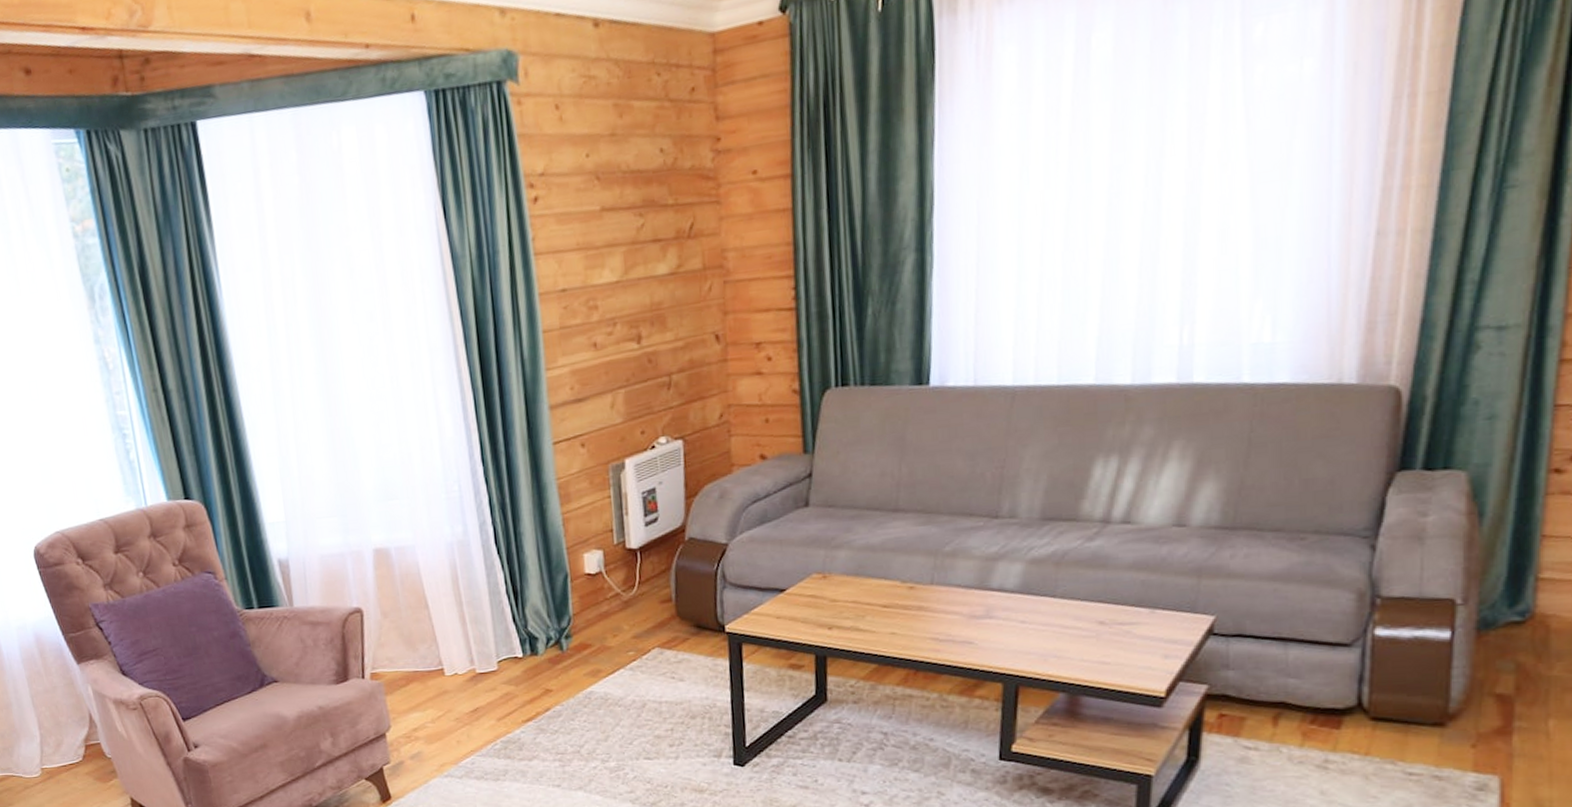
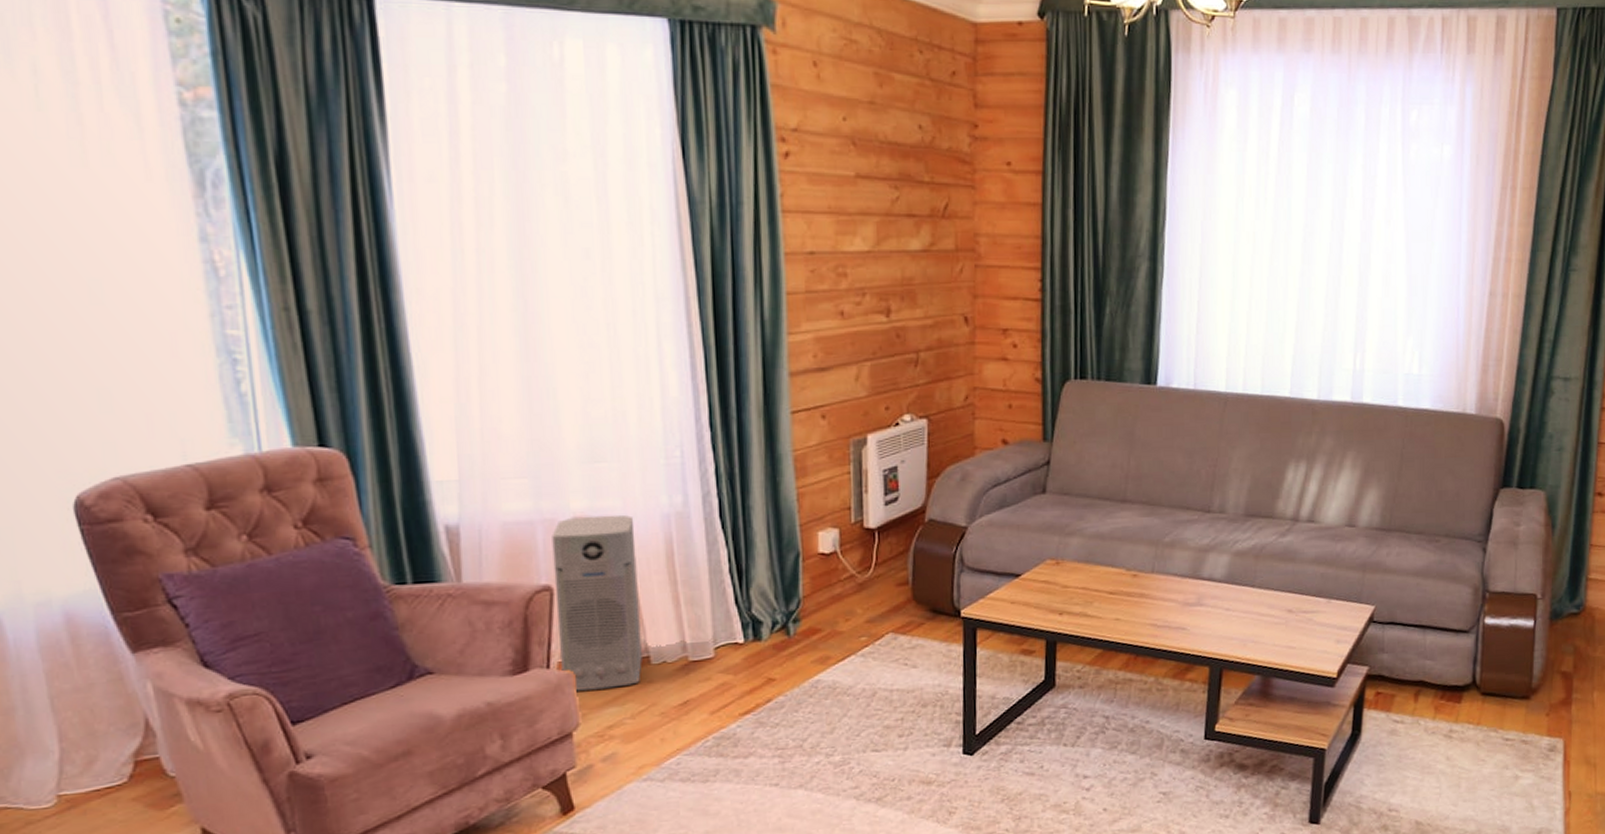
air purifier: none [359,545,438,698] -> present [552,515,642,691]

